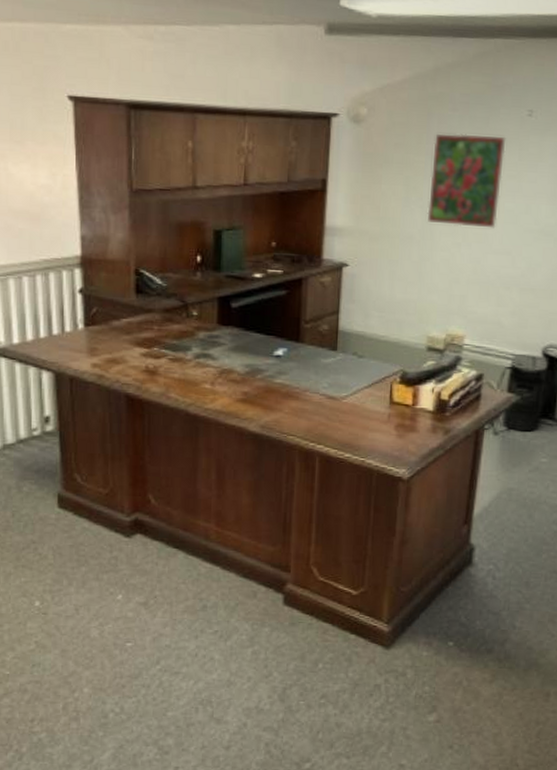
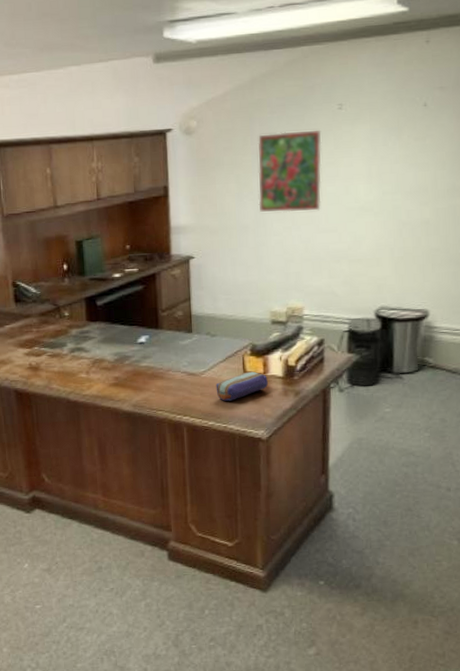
pencil case: none [357,401,416,432] -> present [216,371,268,401]

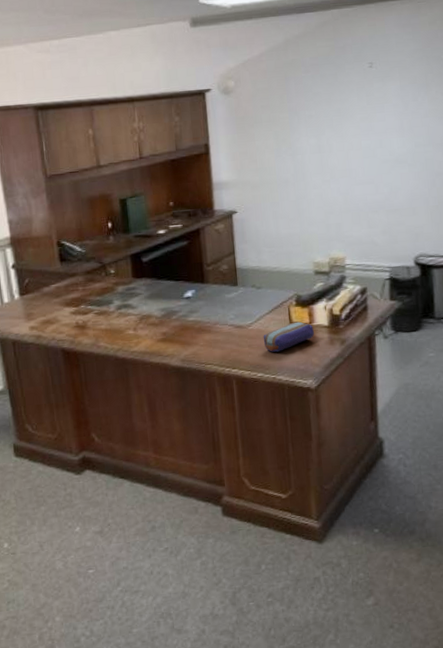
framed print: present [257,129,322,212] -> none [294,87,358,166]

